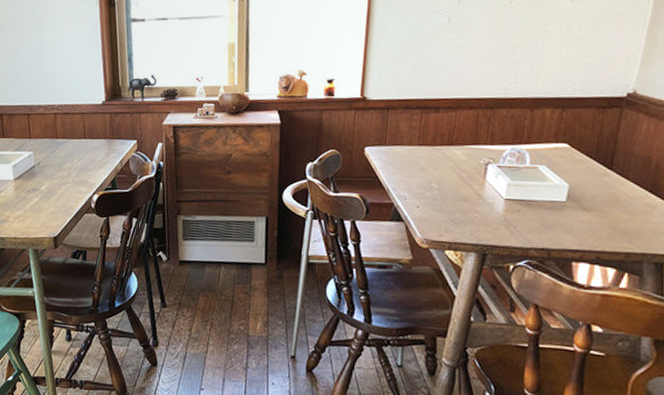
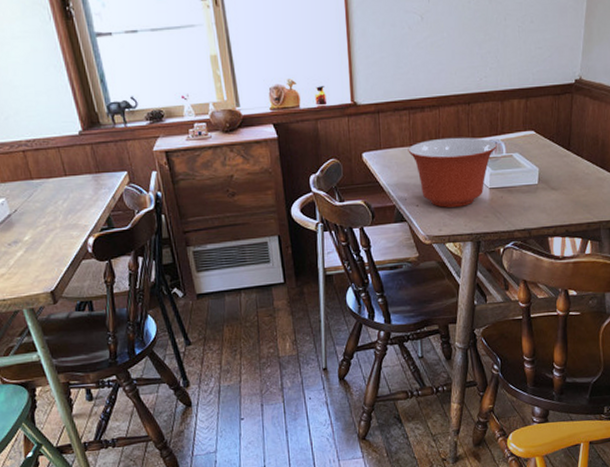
mixing bowl: none [415,141,520,215] -> present [408,137,497,208]

